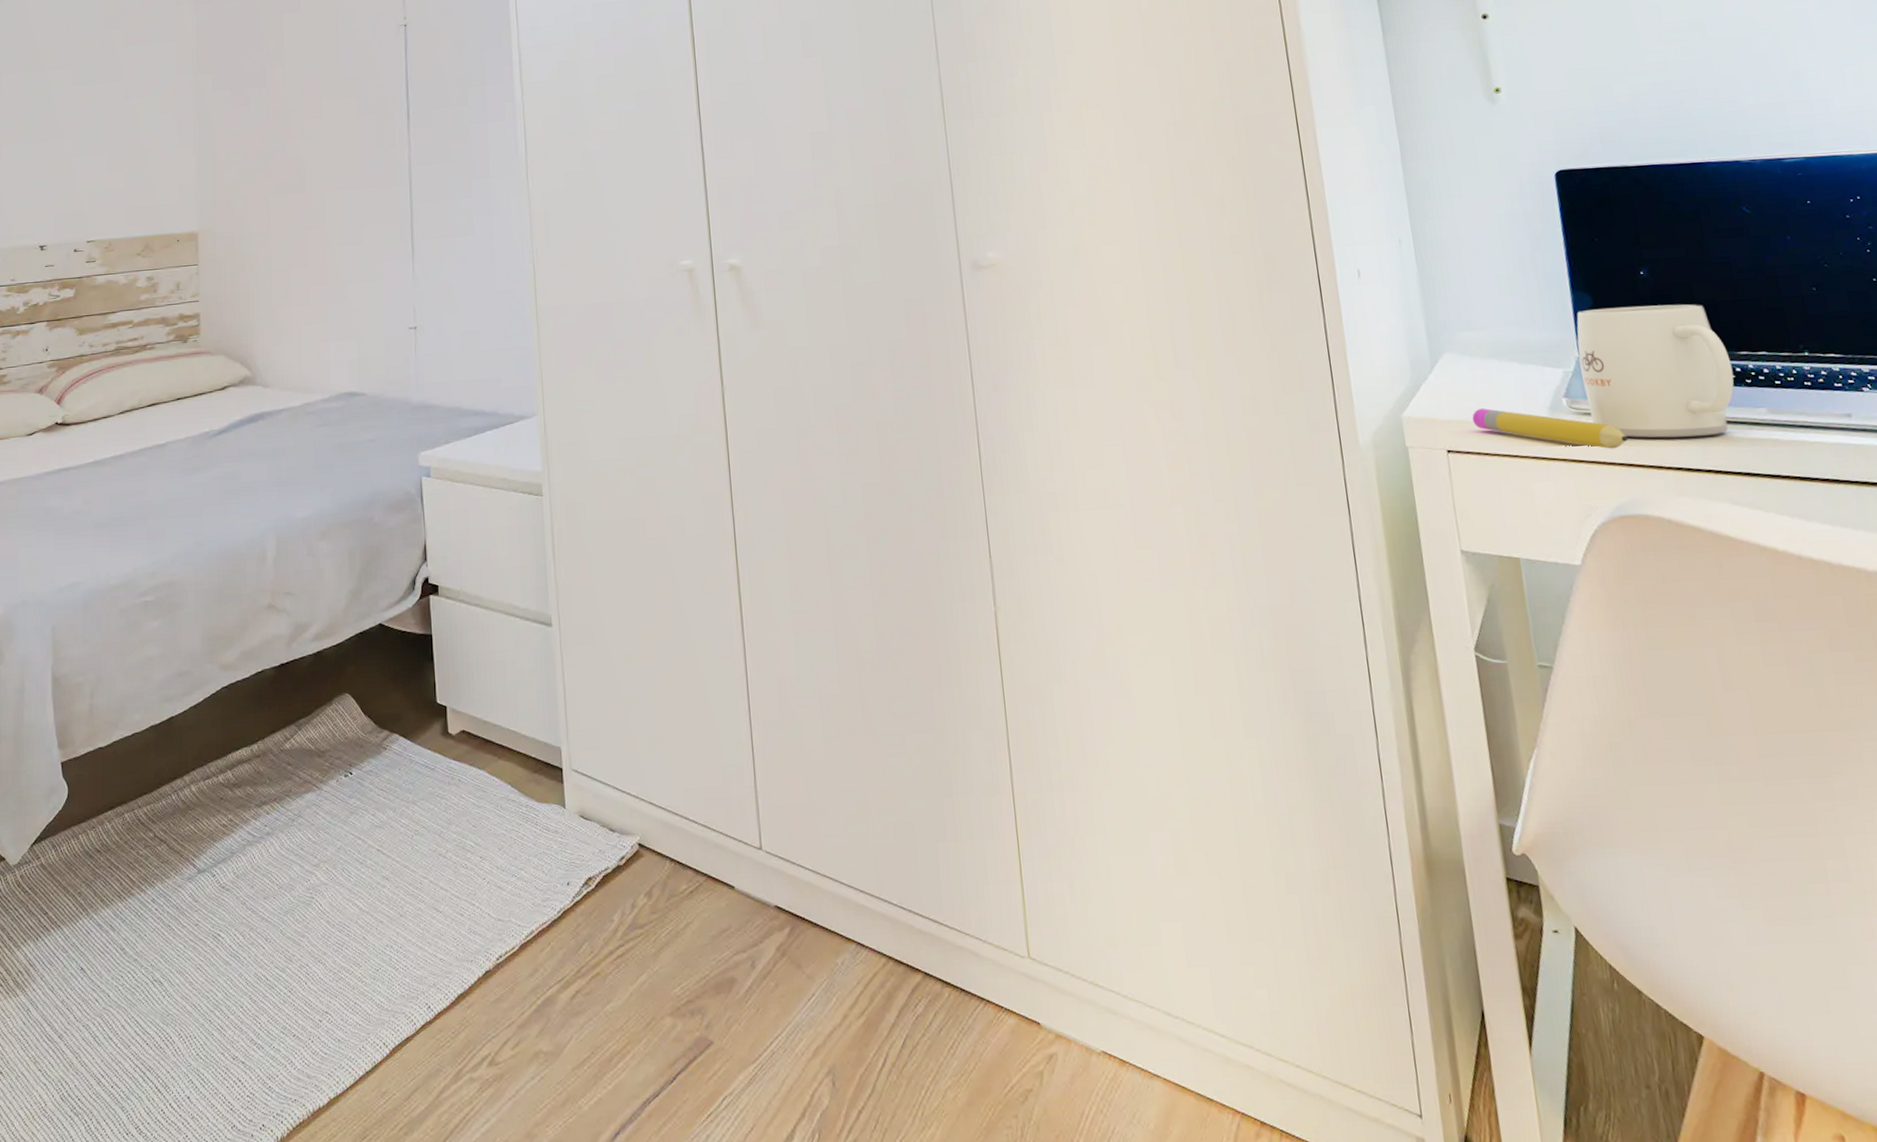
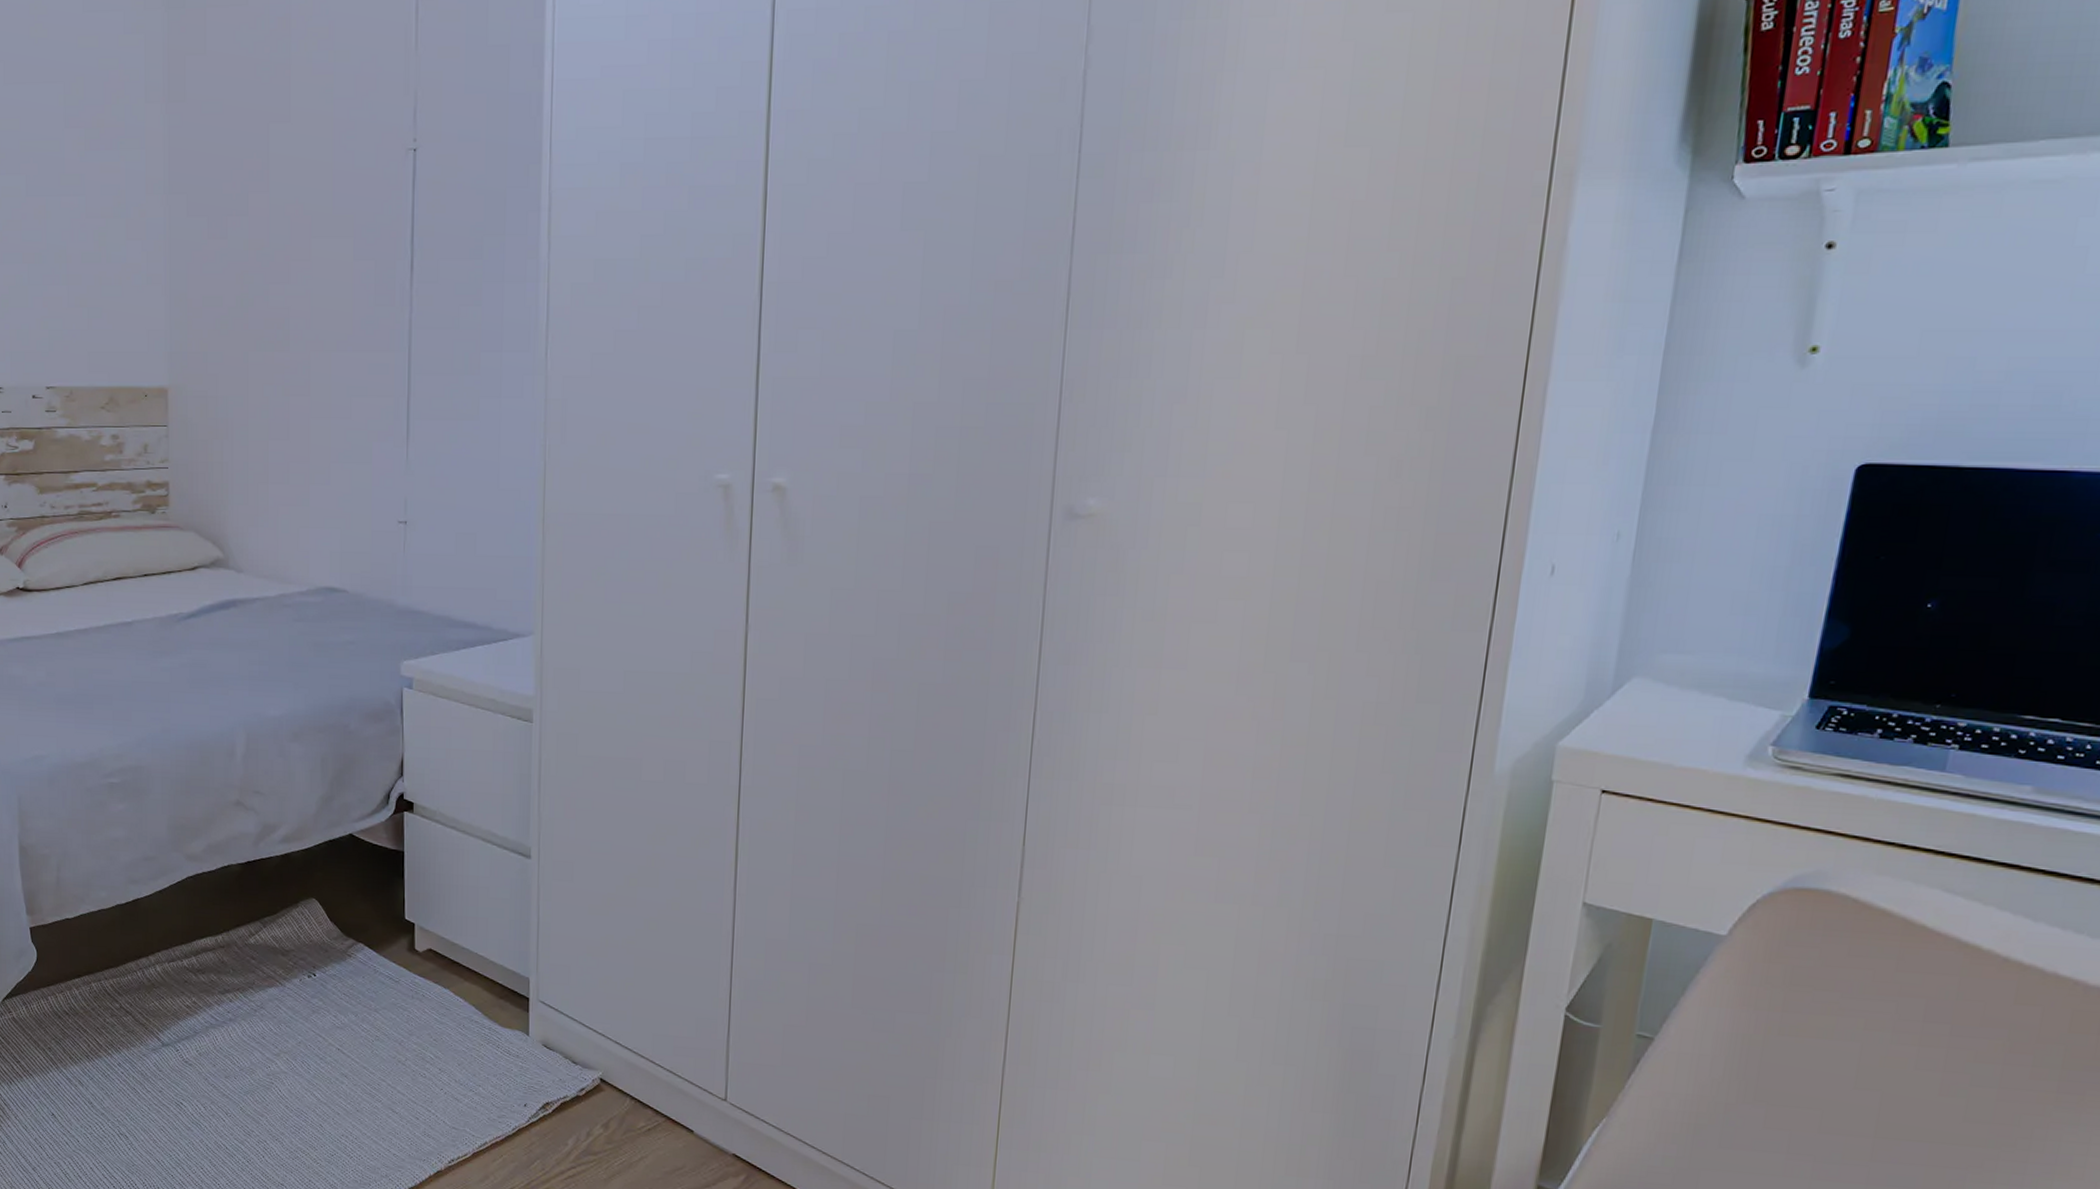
pencil: present [1472,408,1629,449] -> none [1644,747,1838,812]
mug: present [1576,304,1734,438] -> none [1797,643,2009,810]

